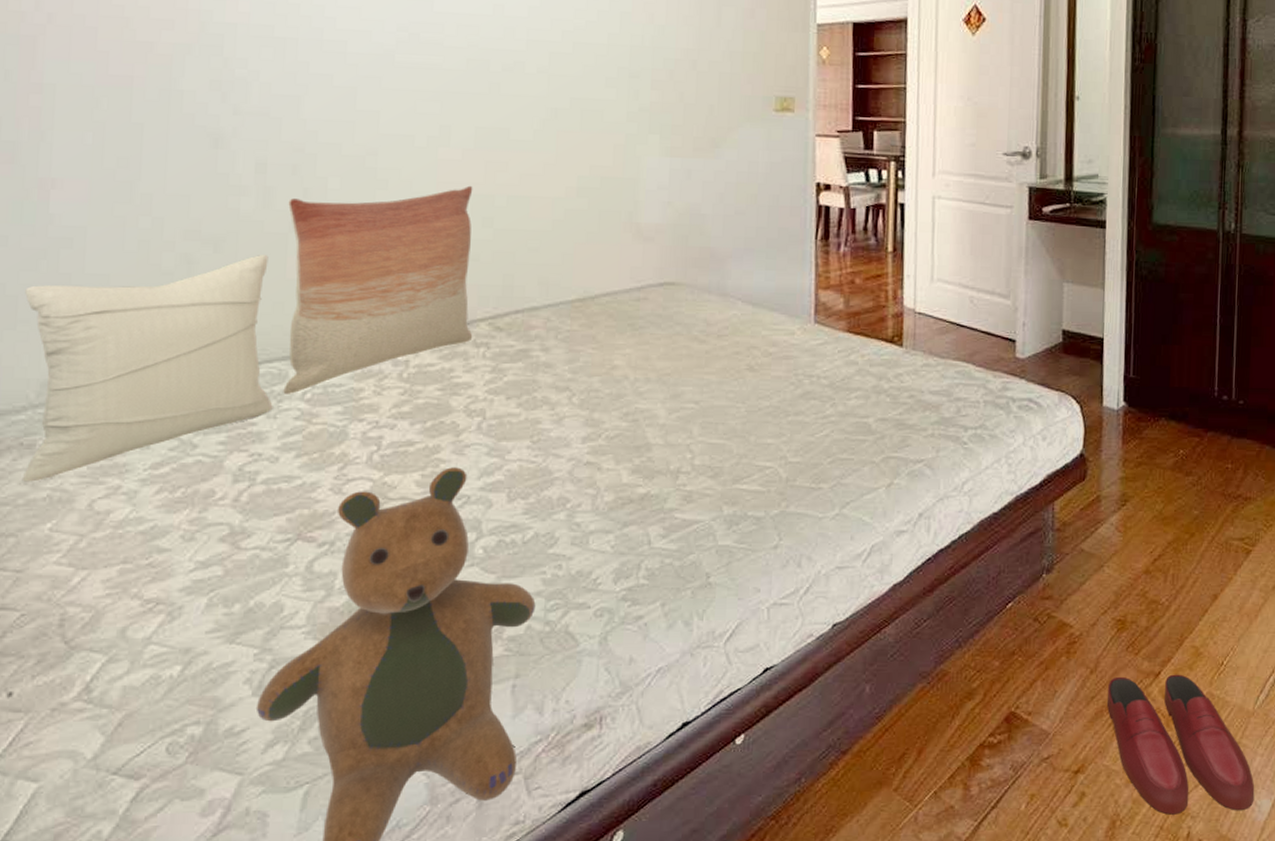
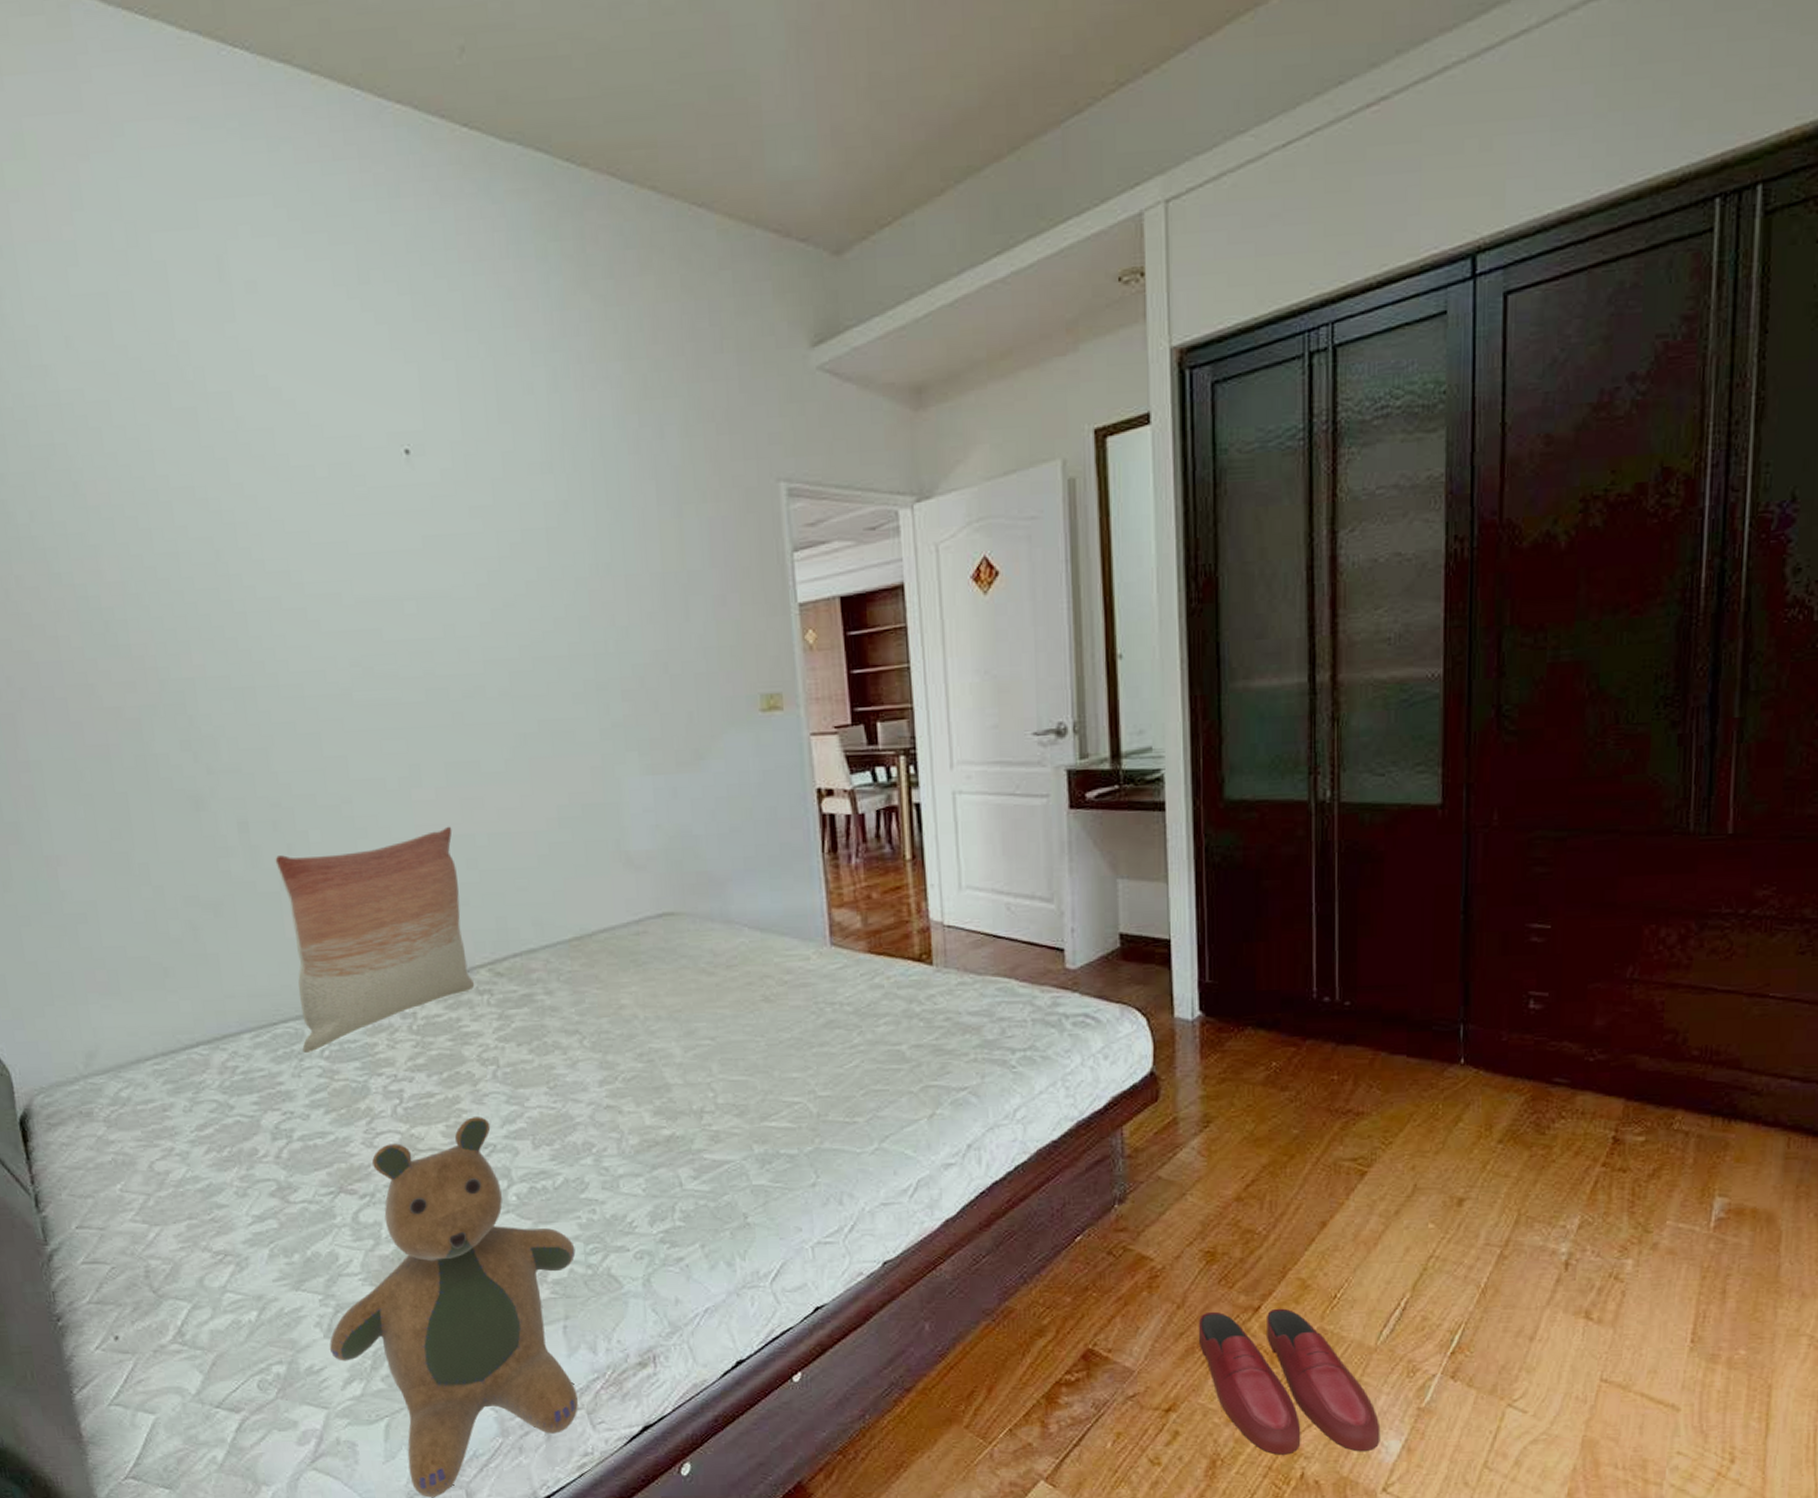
pillow: present [23,255,273,482] -> none [55,916,296,1148]

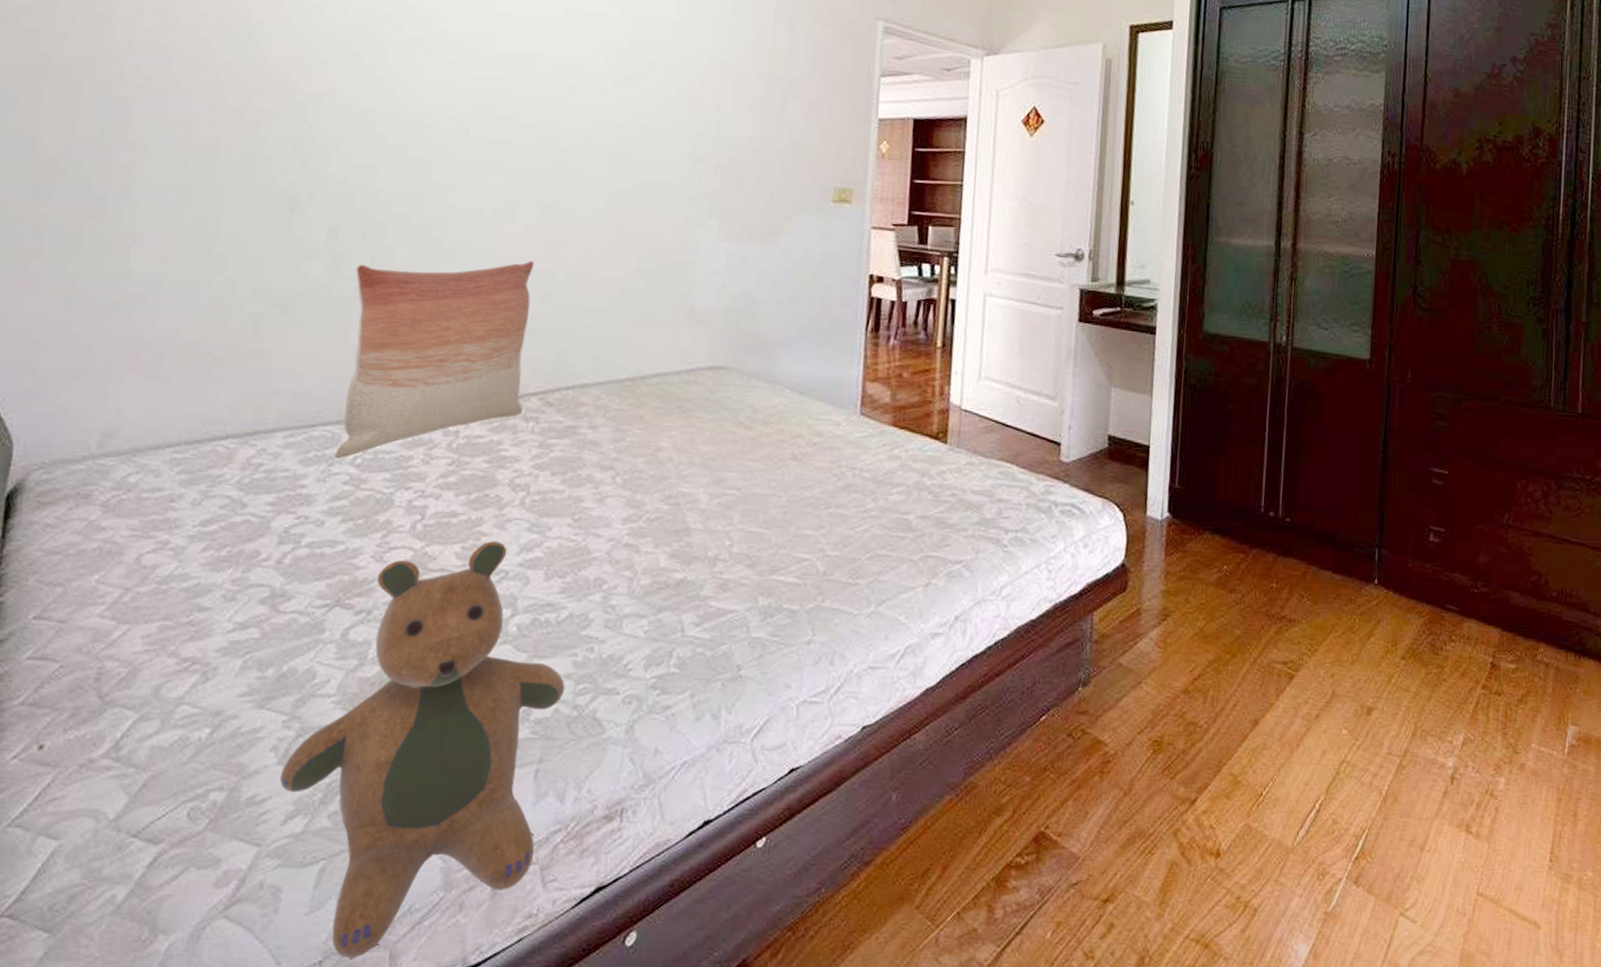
slippers: present [1199,1308,1381,1455] -> none [1140,801,1292,955]

